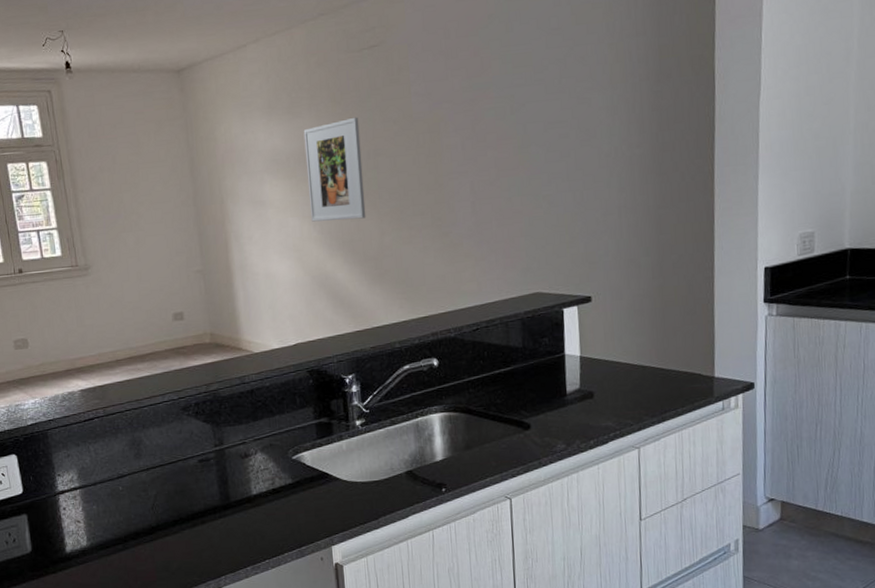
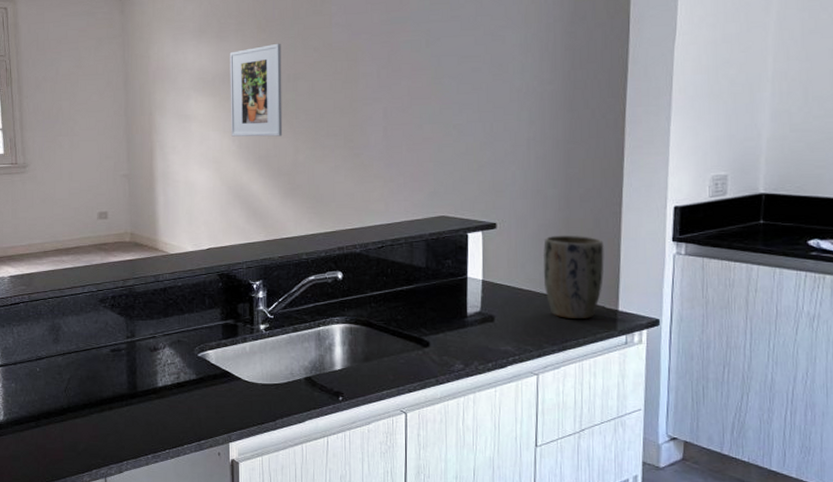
plant pot: none [638,303,699,389] -> present [542,235,604,318]

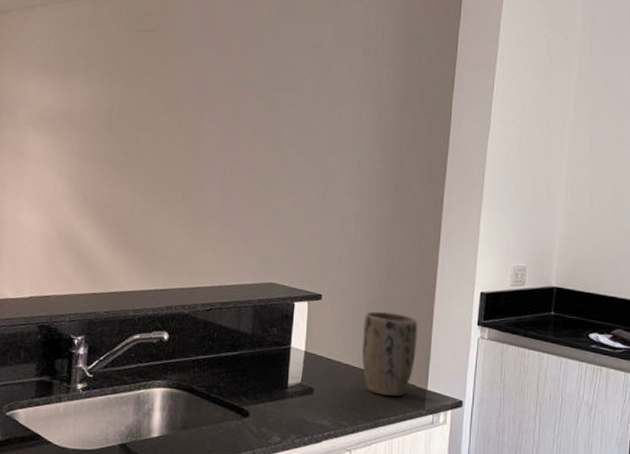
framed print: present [229,43,283,137] -> none [67,90,128,185]

